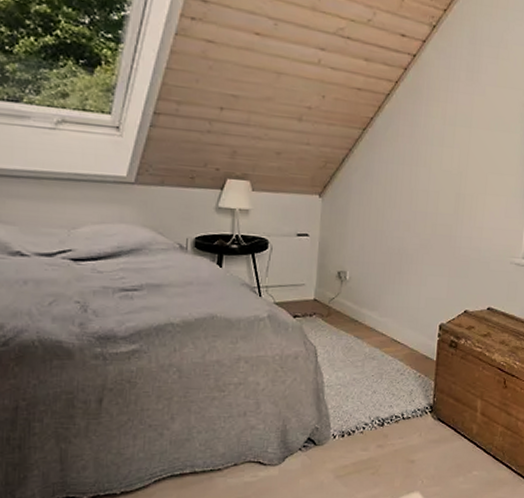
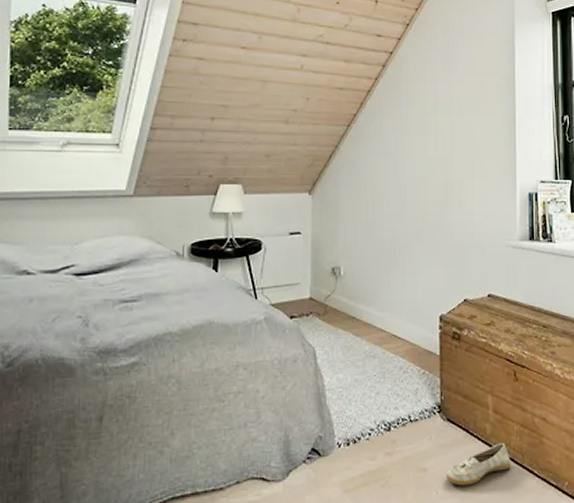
shoe: none [431,441,492,477] -> present [445,442,511,486]

